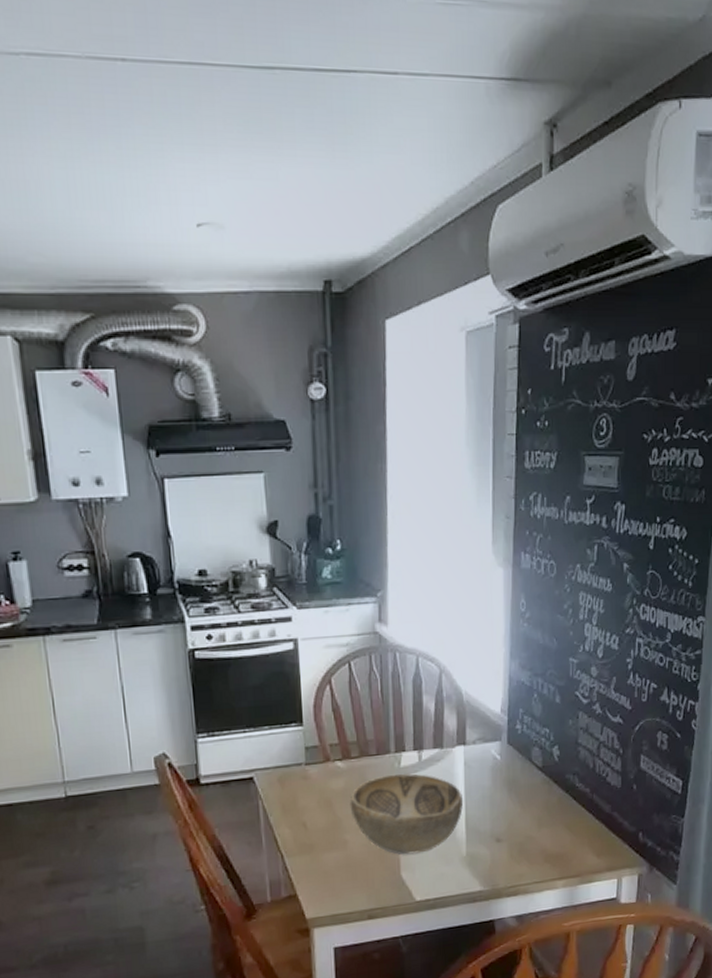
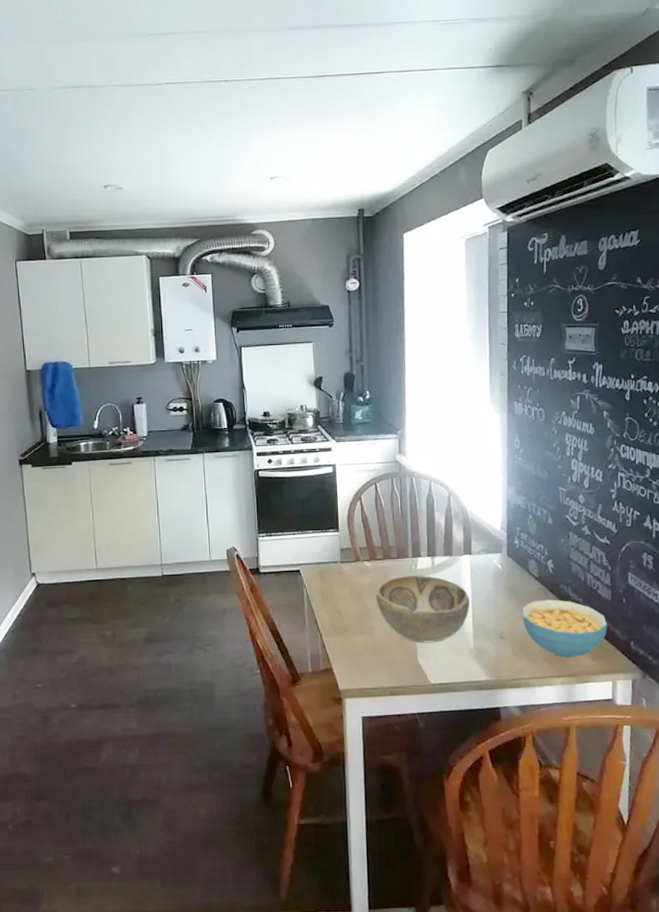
cereal bowl: none [521,791,615,857] -> present [521,599,607,658]

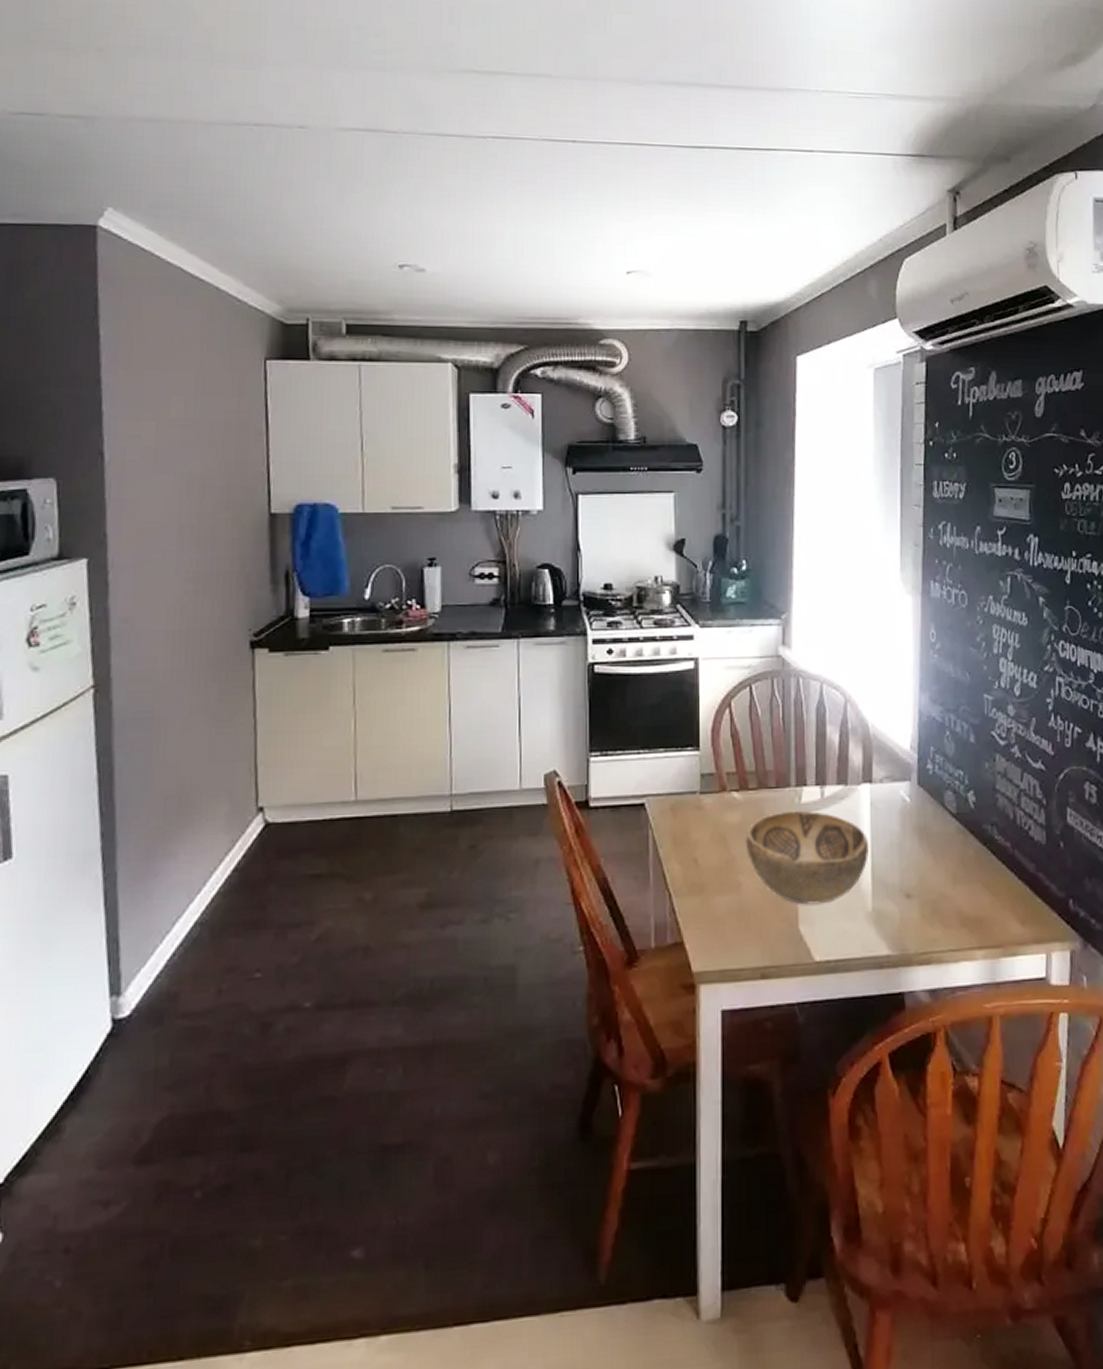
cereal bowl: present [521,599,607,658] -> none [934,843,1041,922]

